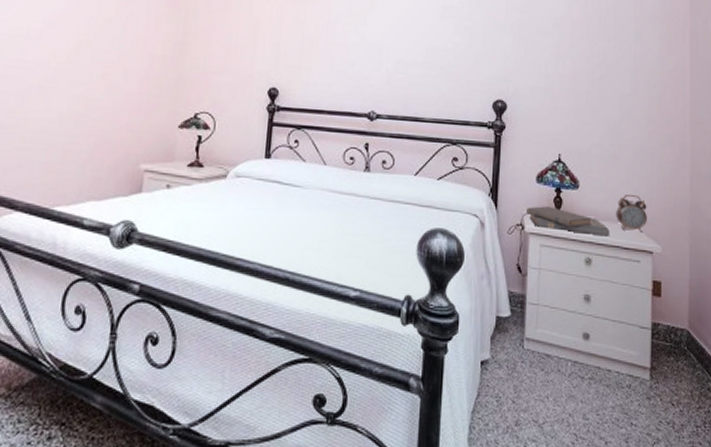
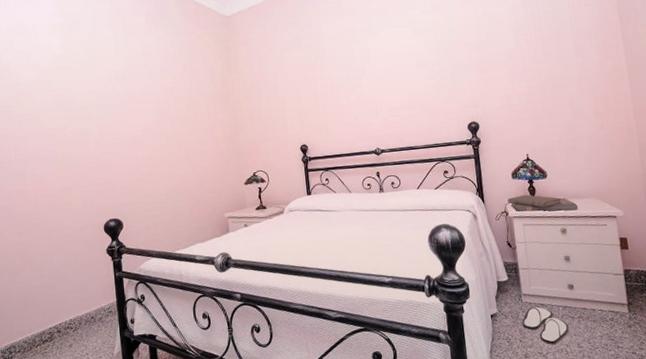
slippers: none [518,357,576,410] -> present [522,307,569,344]
alarm clock: present [616,195,647,232] -> none [580,175,608,203]

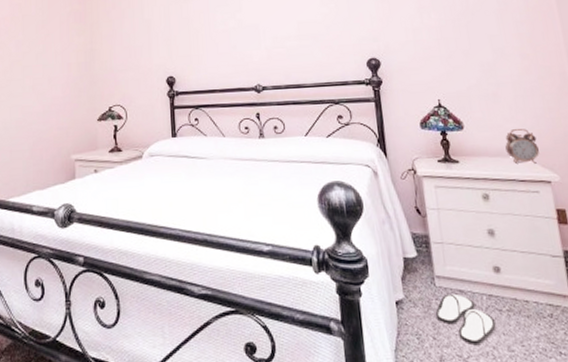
diary: present [508,195,579,212] -> none [415,149,504,172]
alarm clock: none [580,175,608,203] -> present [505,129,539,164]

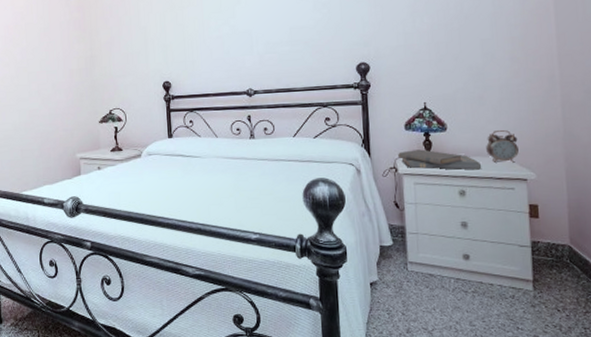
diary: none [415,149,504,172] -> present [398,149,482,170]
slippers: present [435,293,496,344] -> none [405,277,461,320]

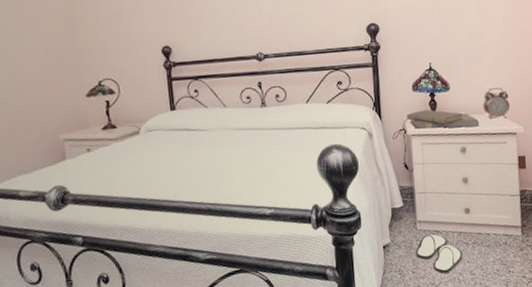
slippers: none [405,277,461,320] -> present [415,234,463,273]

